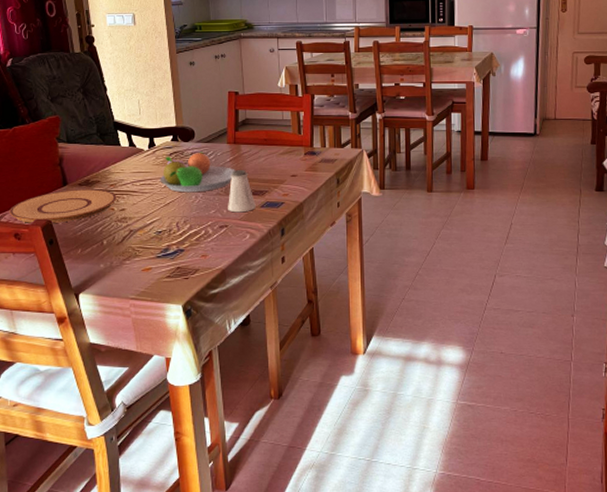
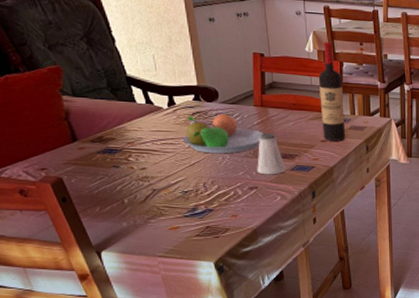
plate: present [9,189,117,223] -> none [10,146,136,180]
wine bottle: none [289,75,316,175] -> present [318,41,346,141]

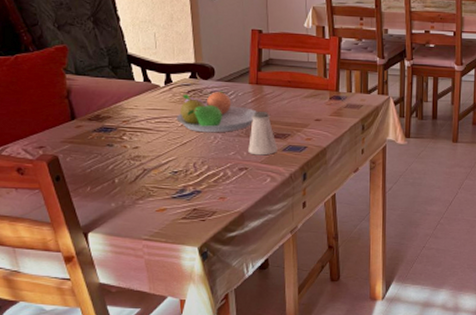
wine bottle: present [318,41,346,141] -> none [315,16,342,120]

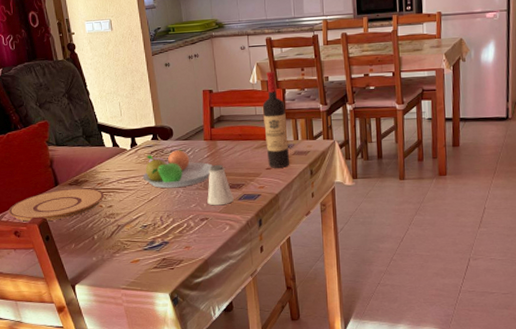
plate: none [11,124,130,159] -> present [8,188,105,222]
wine bottle: none [315,16,342,120] -> present [262,71,290,168]

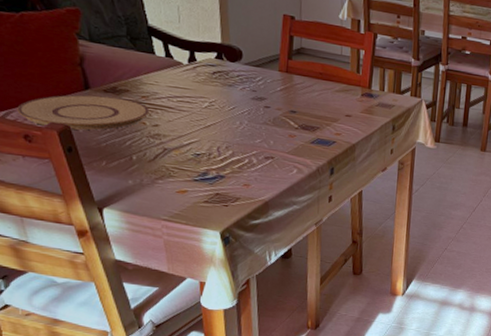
fruit bowl: present [143,149,213,189] -> none [200,75,286,119]
saltshaker: present [207,164,234,206] -> none [275,100,306,147]
wine bottle: present [262,71,290,168] -> none [348,10,375,118]

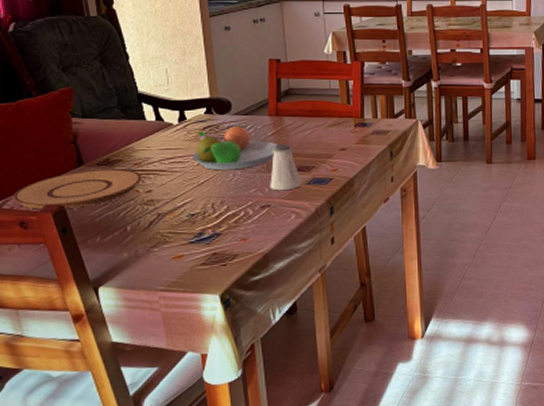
fruit bowl: none [200,75,286,119] -> present [192,125,278,171]
saltshaker: none [275,100,306,147] -> present [270,143,302,191]

